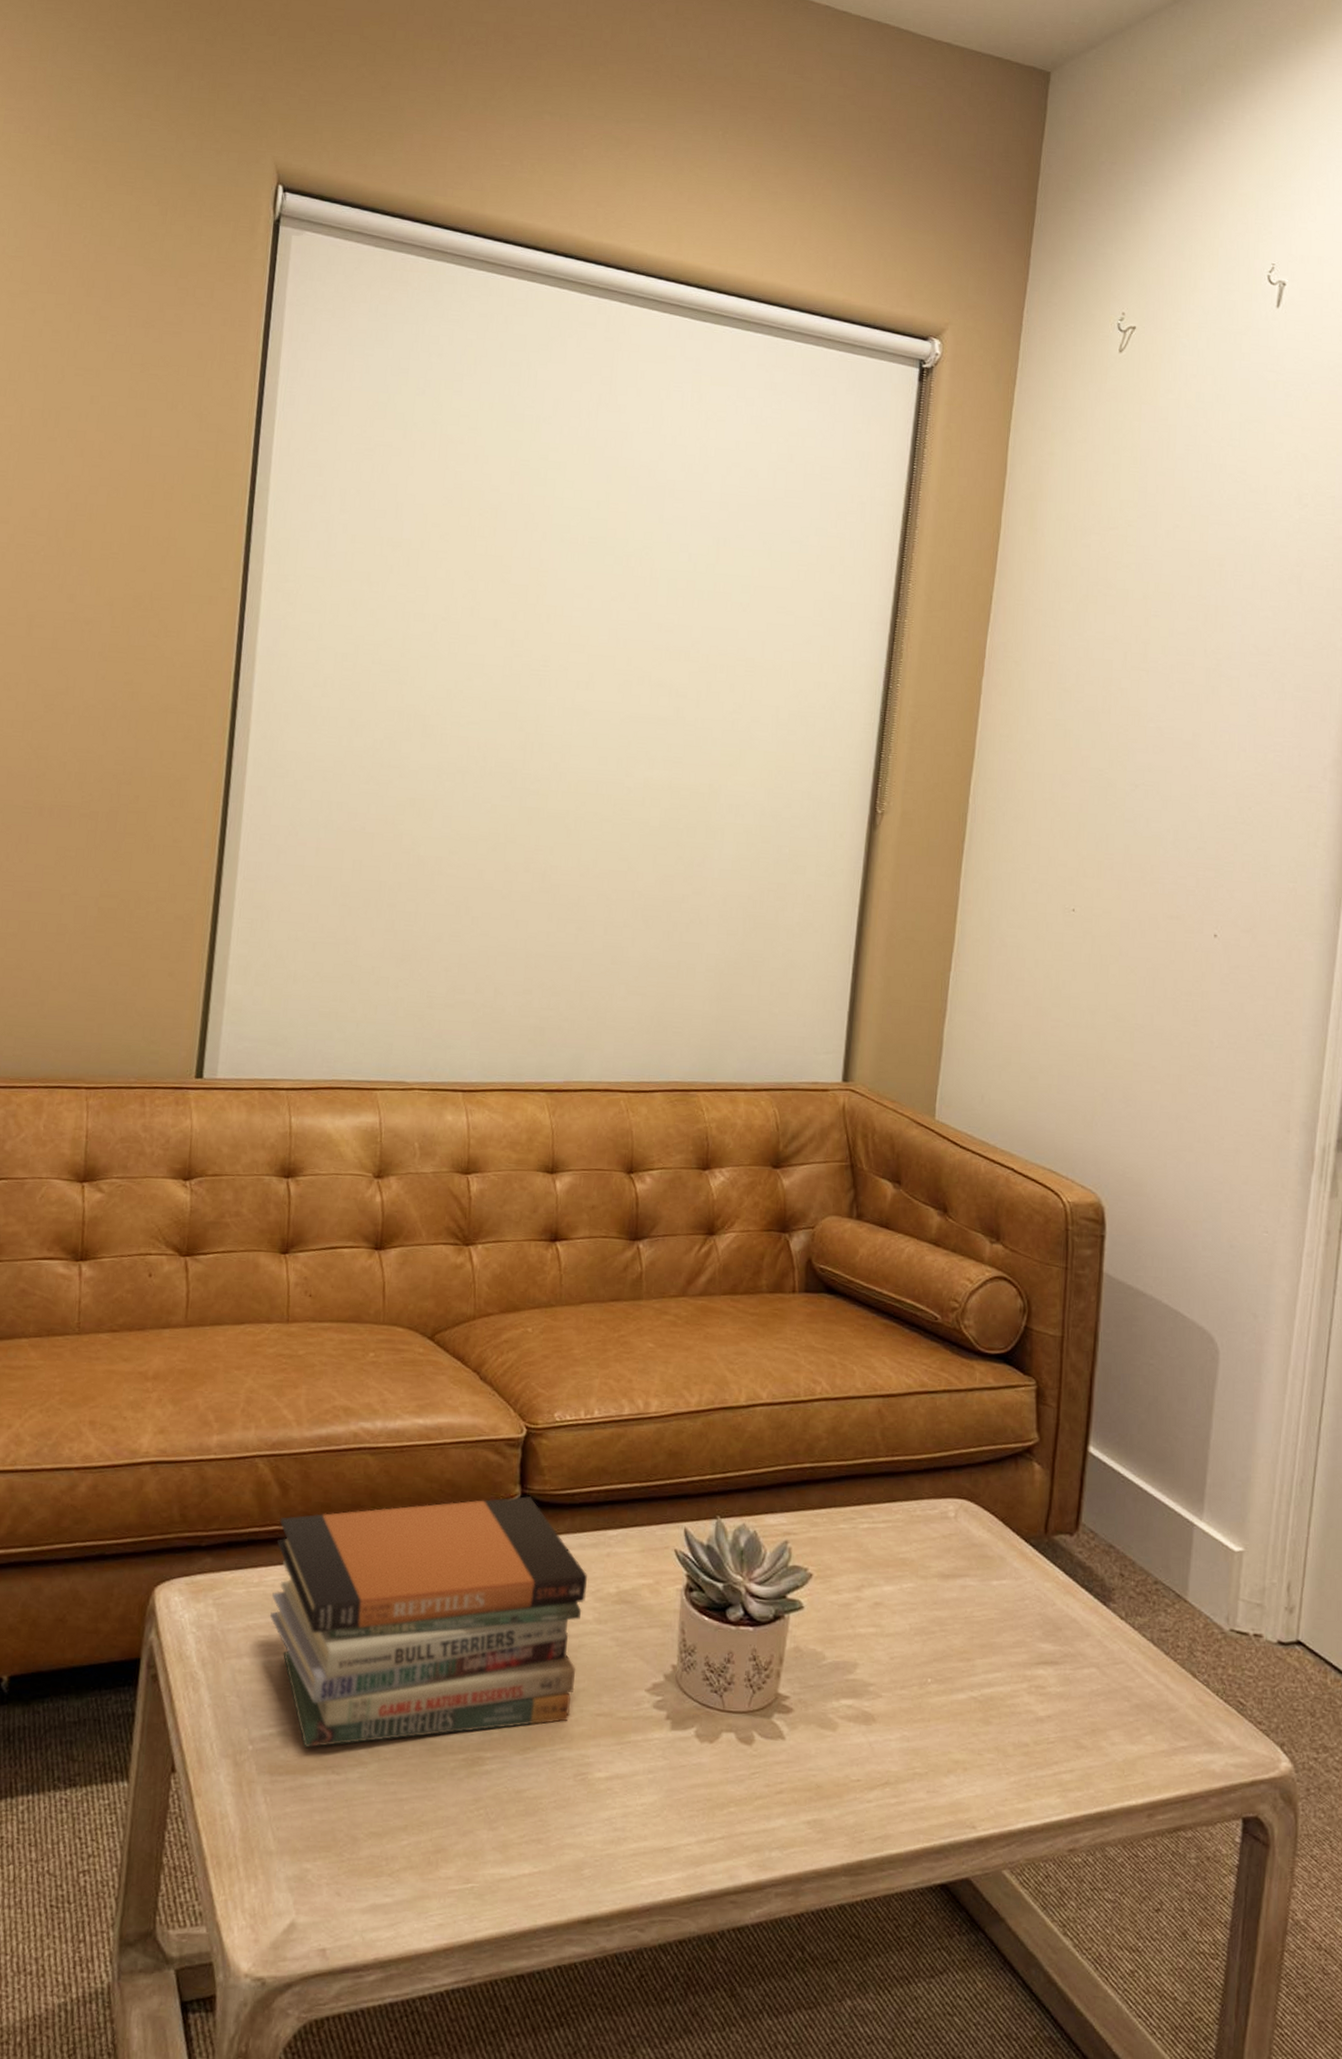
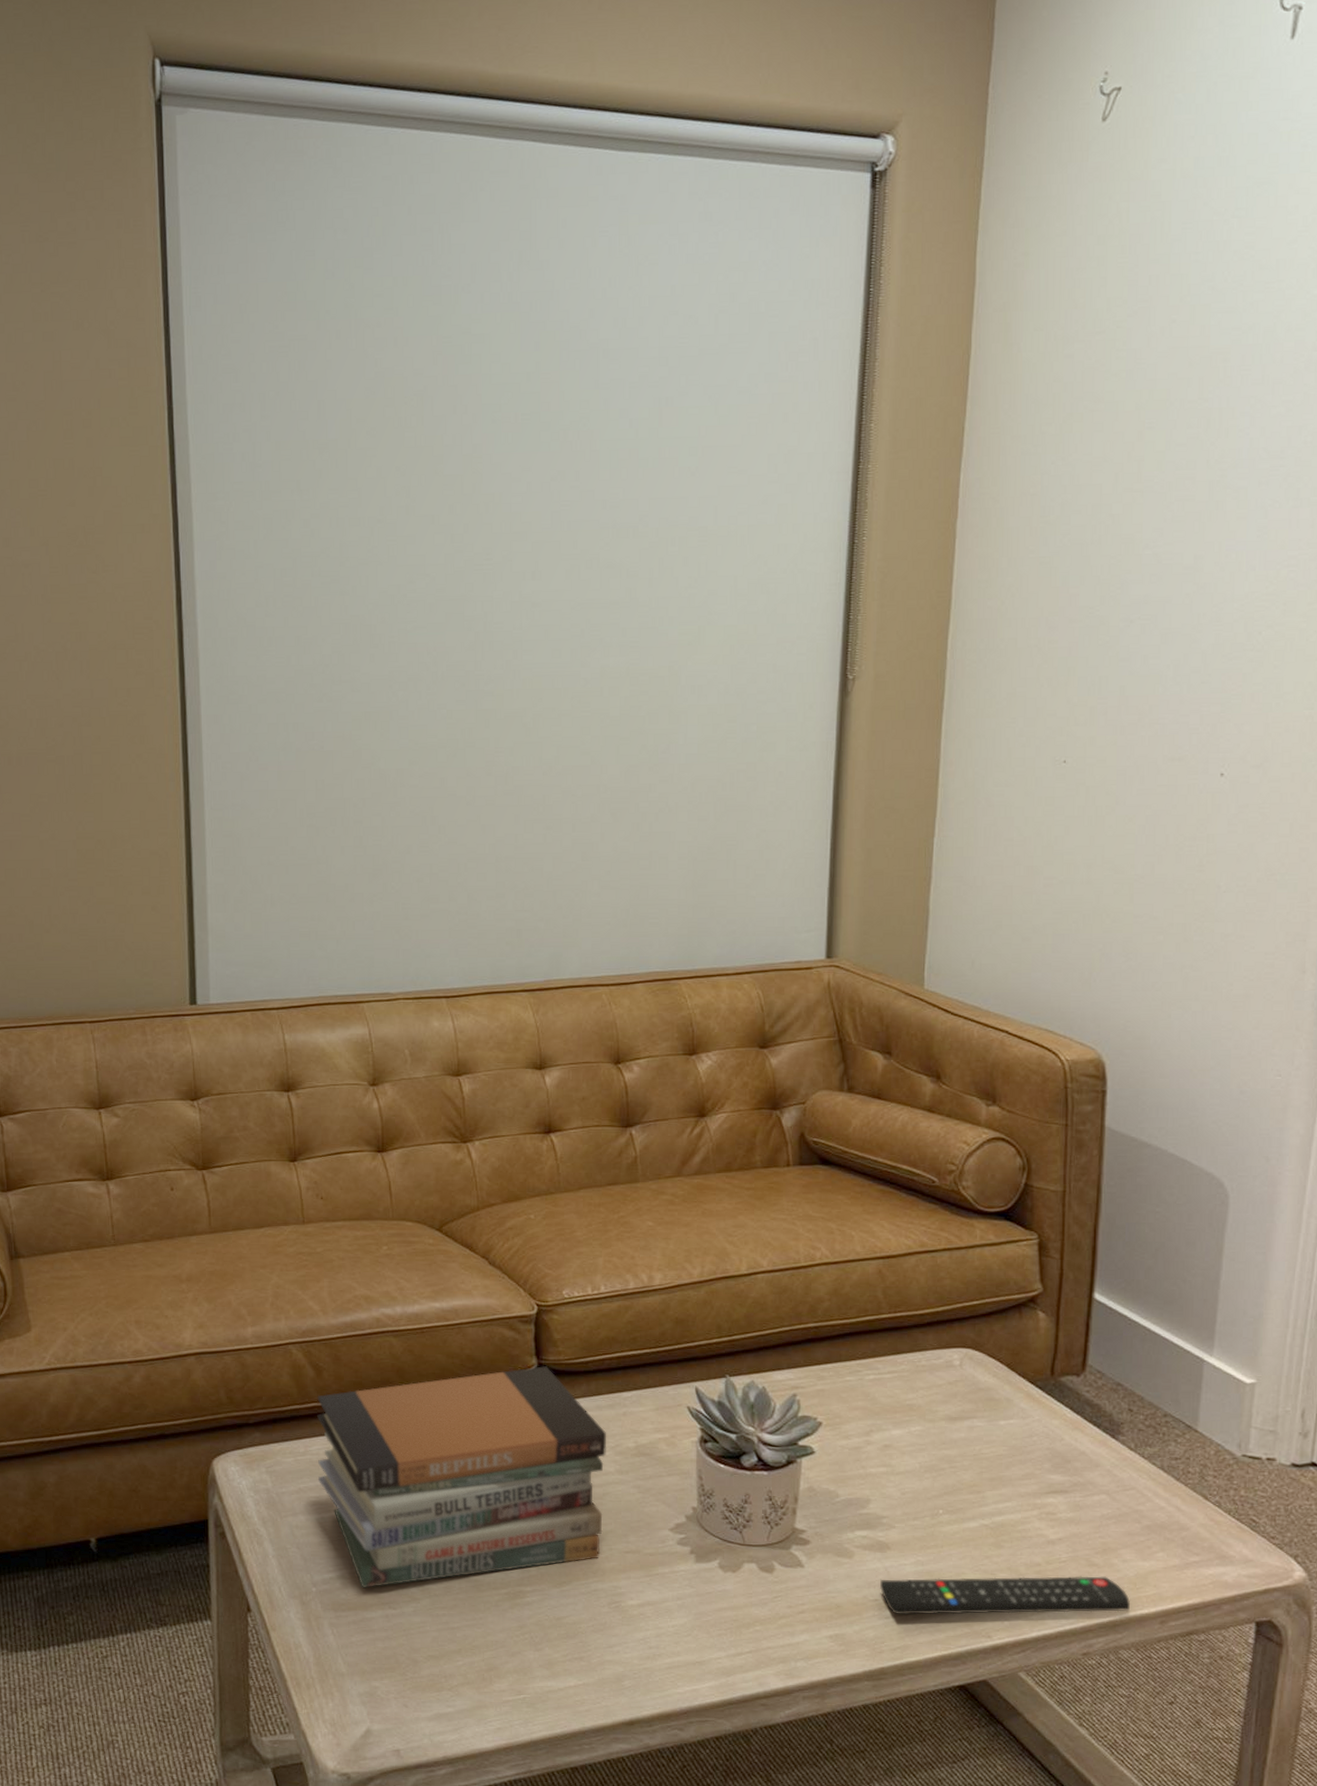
remote control: none [863,1756,1118,1802] -> present [880,1576,1130,1615]

